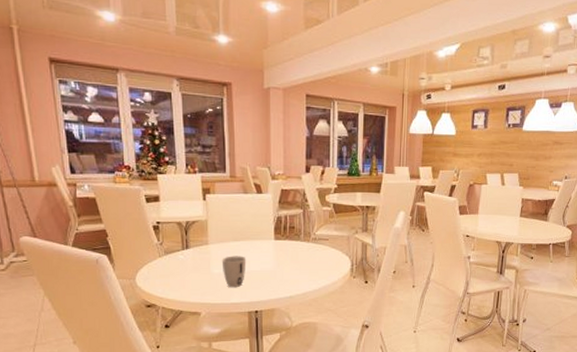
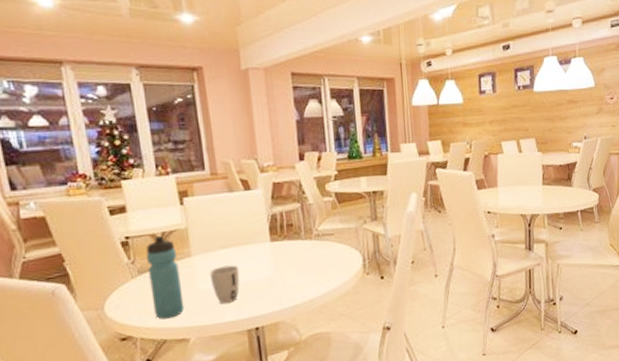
water bottle: none [172,225,199,294] -> present [145,236,185,320]

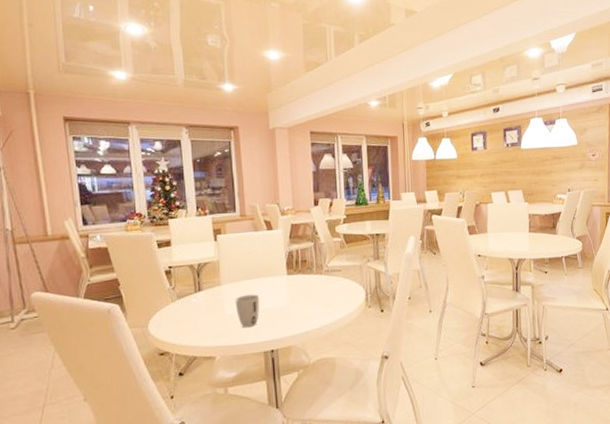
water bottle: present [145,236,185,320] -> none [184,267,213,339]

